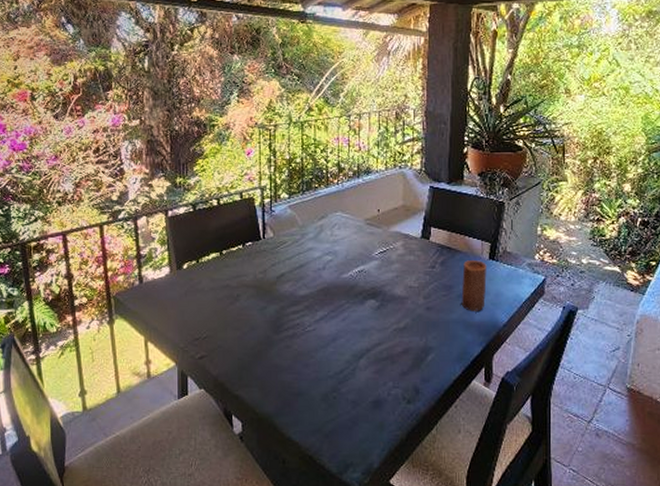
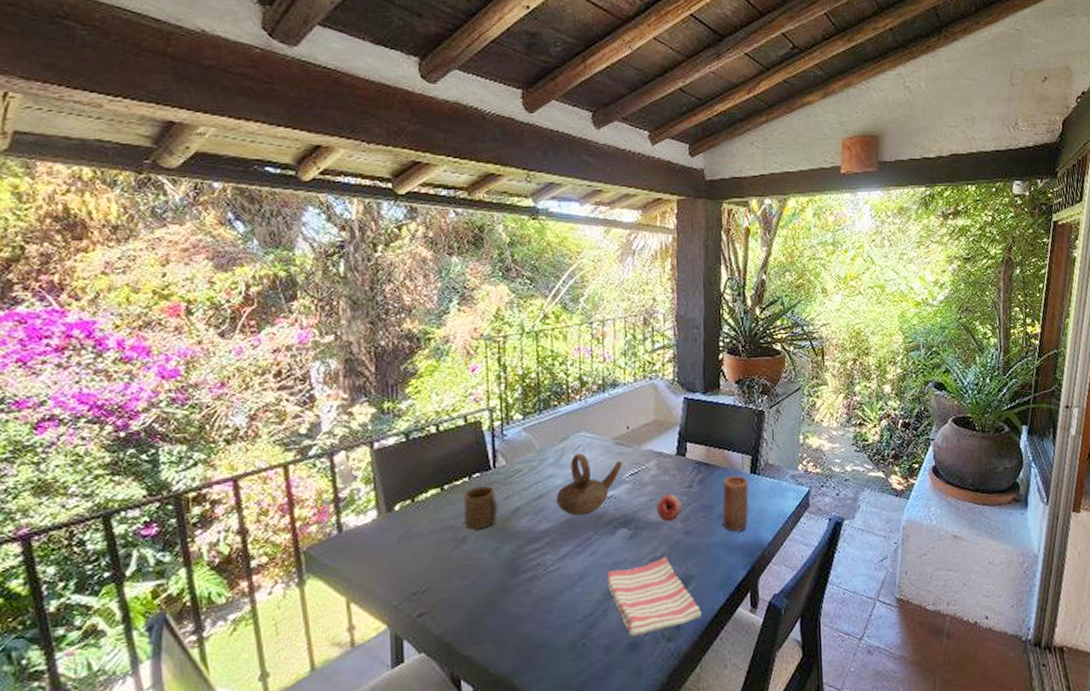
cup: none [239,254,265,290] -> present [464,486,497,530]
teapot: none [314,231,373,285] -> present [555,453,623,516]
dish towel: none [355,327,440,395] -> present [606,556,702,637]
fruit: none [402,273,425,297] -> present [657,494,682,522]

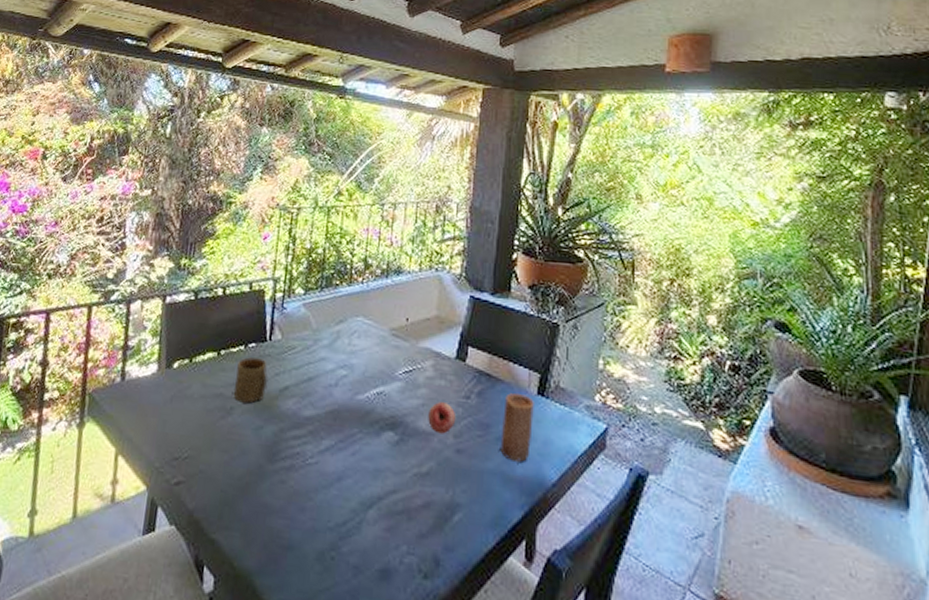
teapot: present [555,453,623,516] -> none [324,339,398,409]
dish towel: present [606,556,702,637] -> none [365,473,467,563]

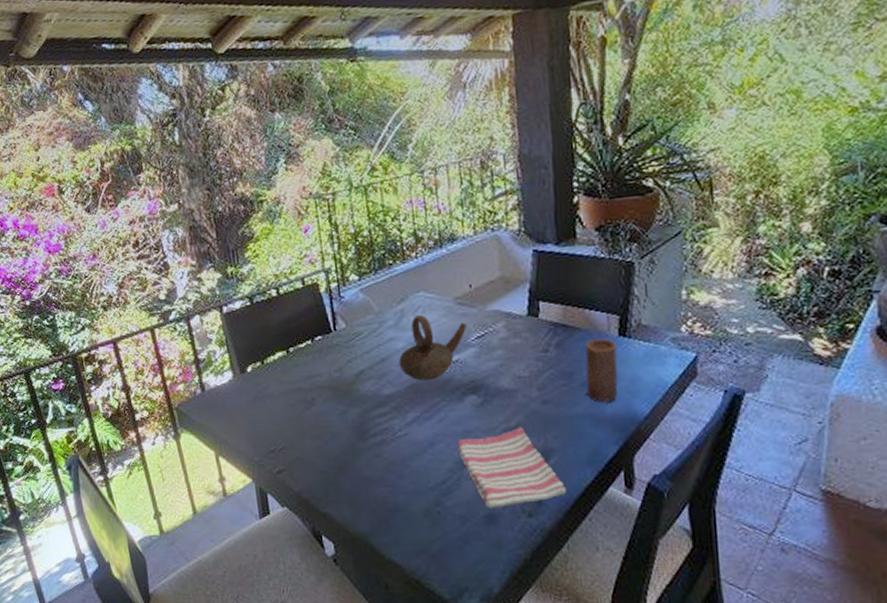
cup: present [234,357,268,404] -> none [308,349,342,393]
teapot: none [324,339,398,409] -> present [398,315,468,381]
dish towel: none [365,473,467,563] -> present [457,426,567,508]
fruit: present [428,402,457,434] -> none [508,359,538,389]

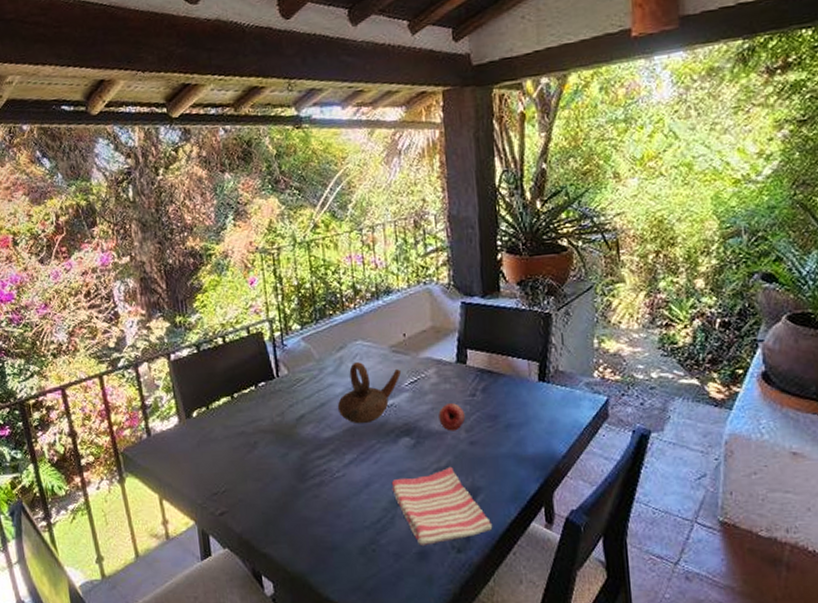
fruit: none [508,359,538,389] -> present [438,403,466,431]
candle: present [585,338,618,403] -> none [508,383,539,443]

